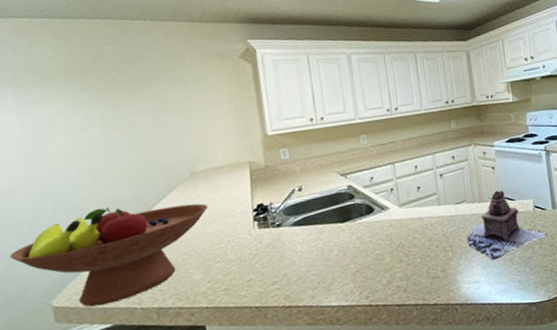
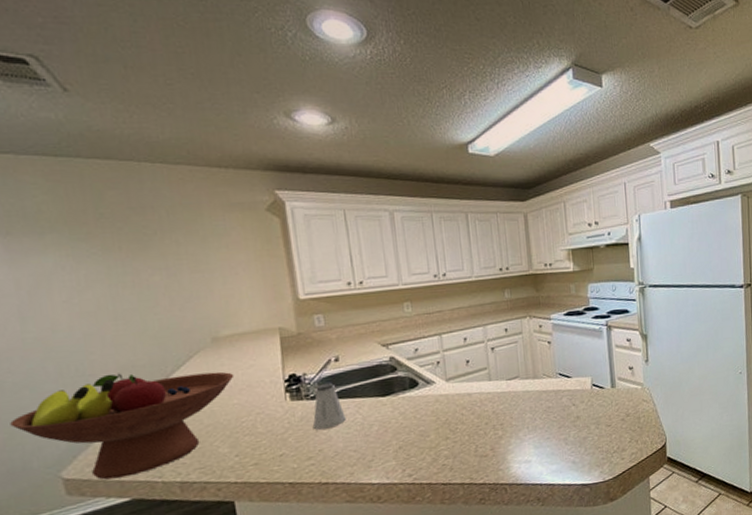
saltshaker: none [278,210,308,256] -> present [312,382,346,430]
teapot: present [466,190,547,260] -> none [518,366,605,440]

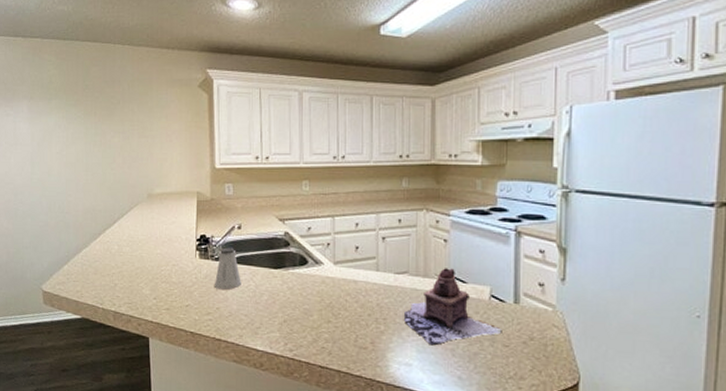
fruit bowl: present [10,371,235,480] -> none [18,214,160,299]
teapot: none [518,366,605,440] -> present [403,268,502,346]

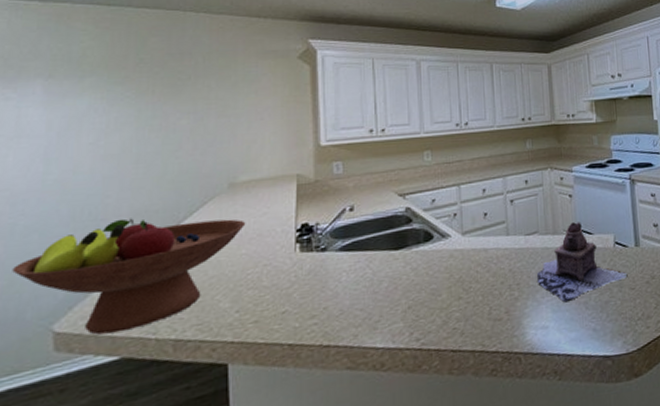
fruit bowl: none [18,214,160,299] -> present [12,218,246,335]
saltshaker: present [214,247,241,290] -> none [319,233,355,285]

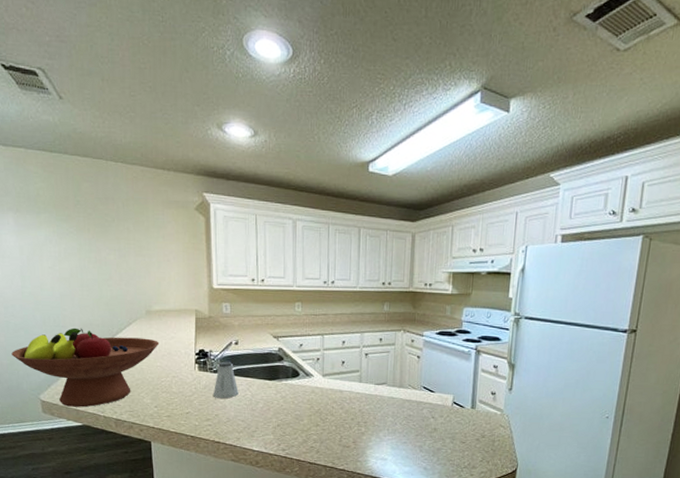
saltshaker: none [319,233,355,285] -> present [212,361,239,399]
teapot: present [536,222,628,303] -> none [381,380,461,444]

